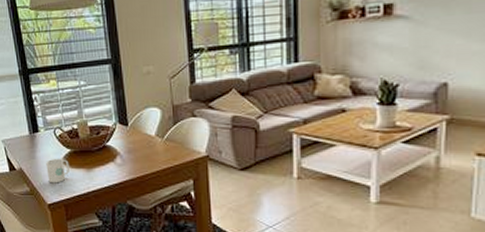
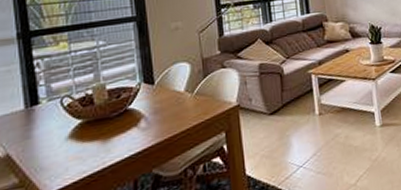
mug: present [46,158,69,183] -> none [46,132,79,167]

